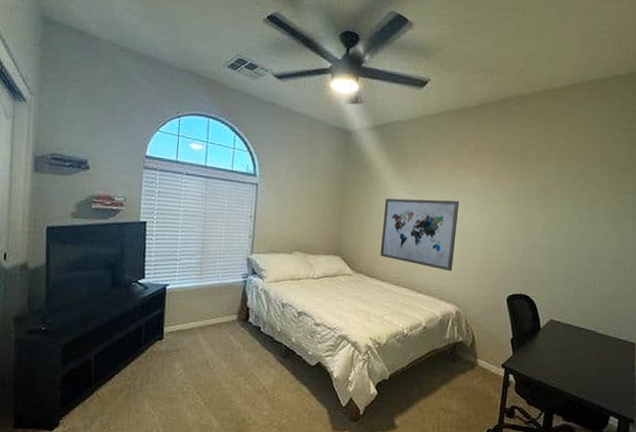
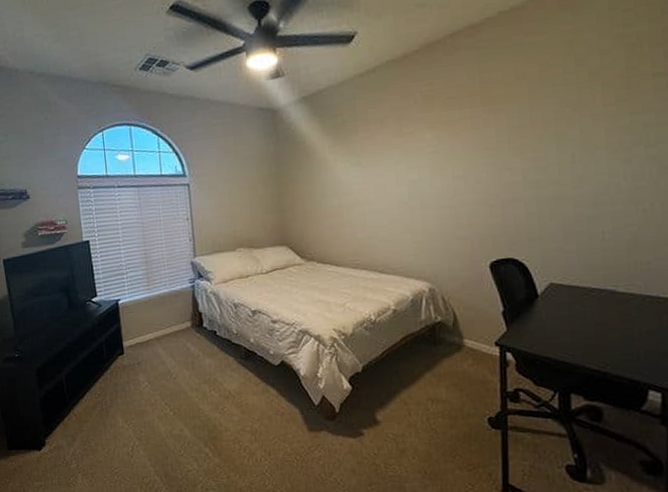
wall art: present [379,198,460,272] -> none [326,162,418,245]

